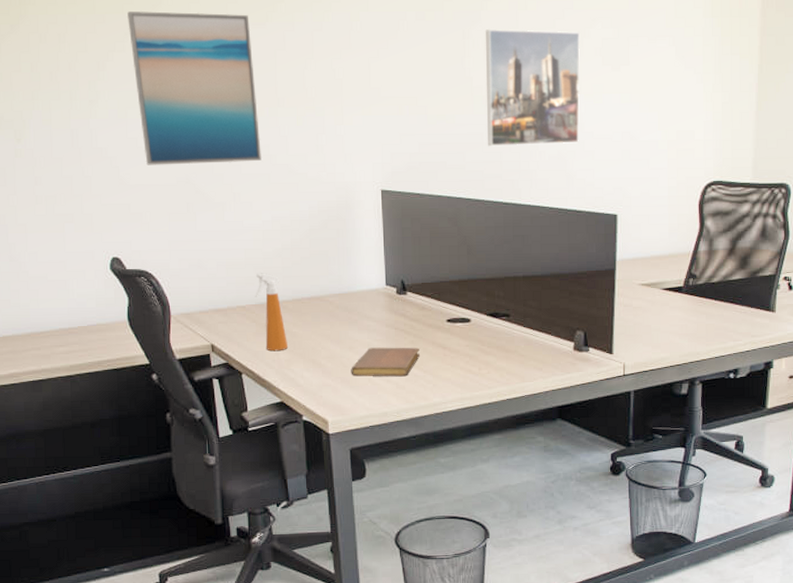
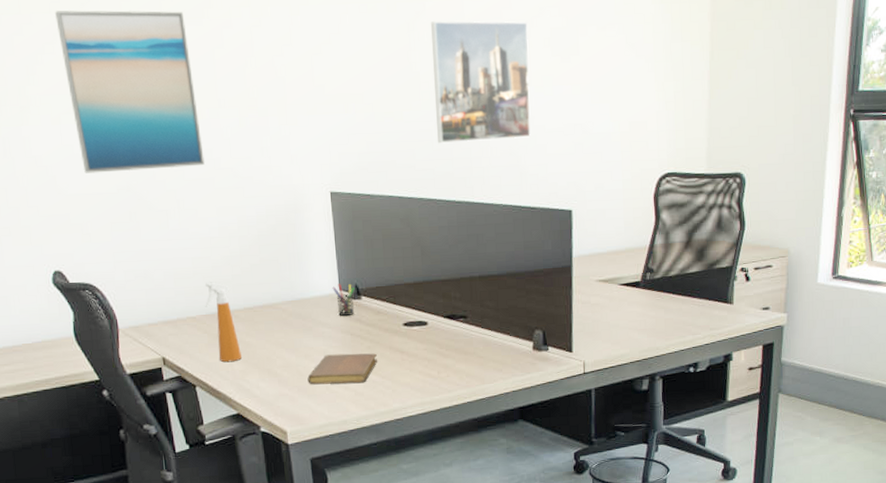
pen holder: none [379,279,401,310] -> present [332,284,355,316]

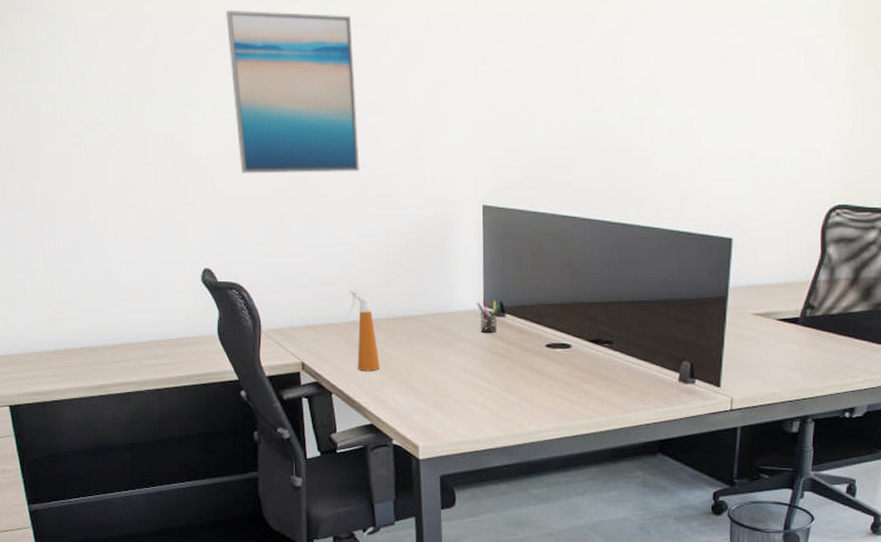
notebook: present [307,353,377,385] -> none [444,371,516,403]
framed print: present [431,20,532,144] -> none [597,35,702,162]

